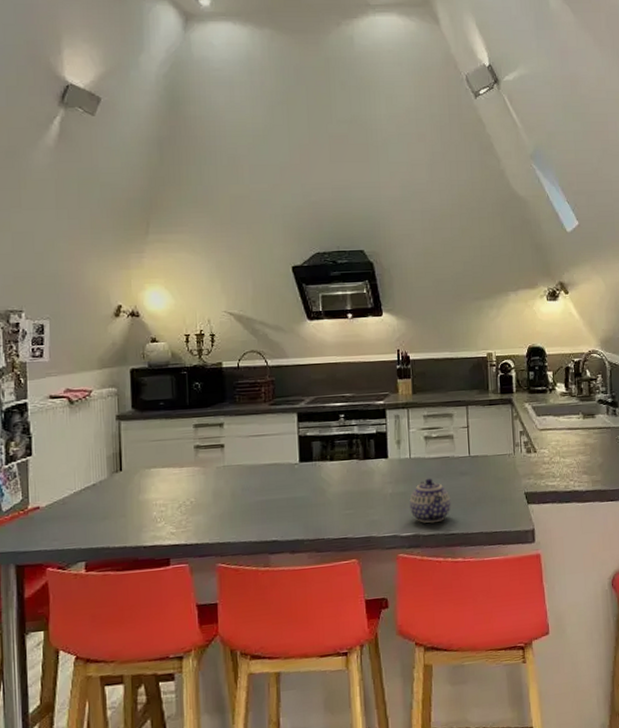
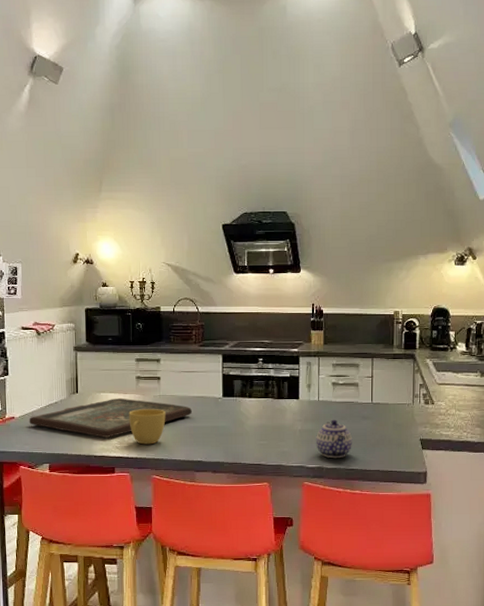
board game: none [58,472,263,523] -> present [29,398,192,438]
cup: none [186,482,232,527] -> present [129,408,166,445]

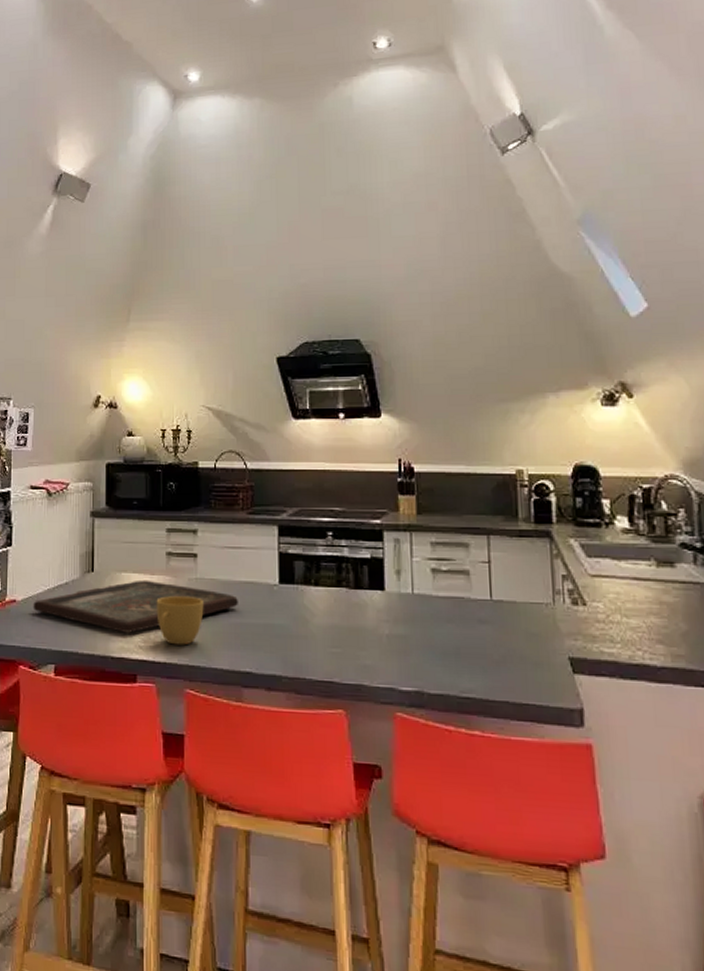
teapot: present [316,419,353,459] -> none [411,621,466,680]

